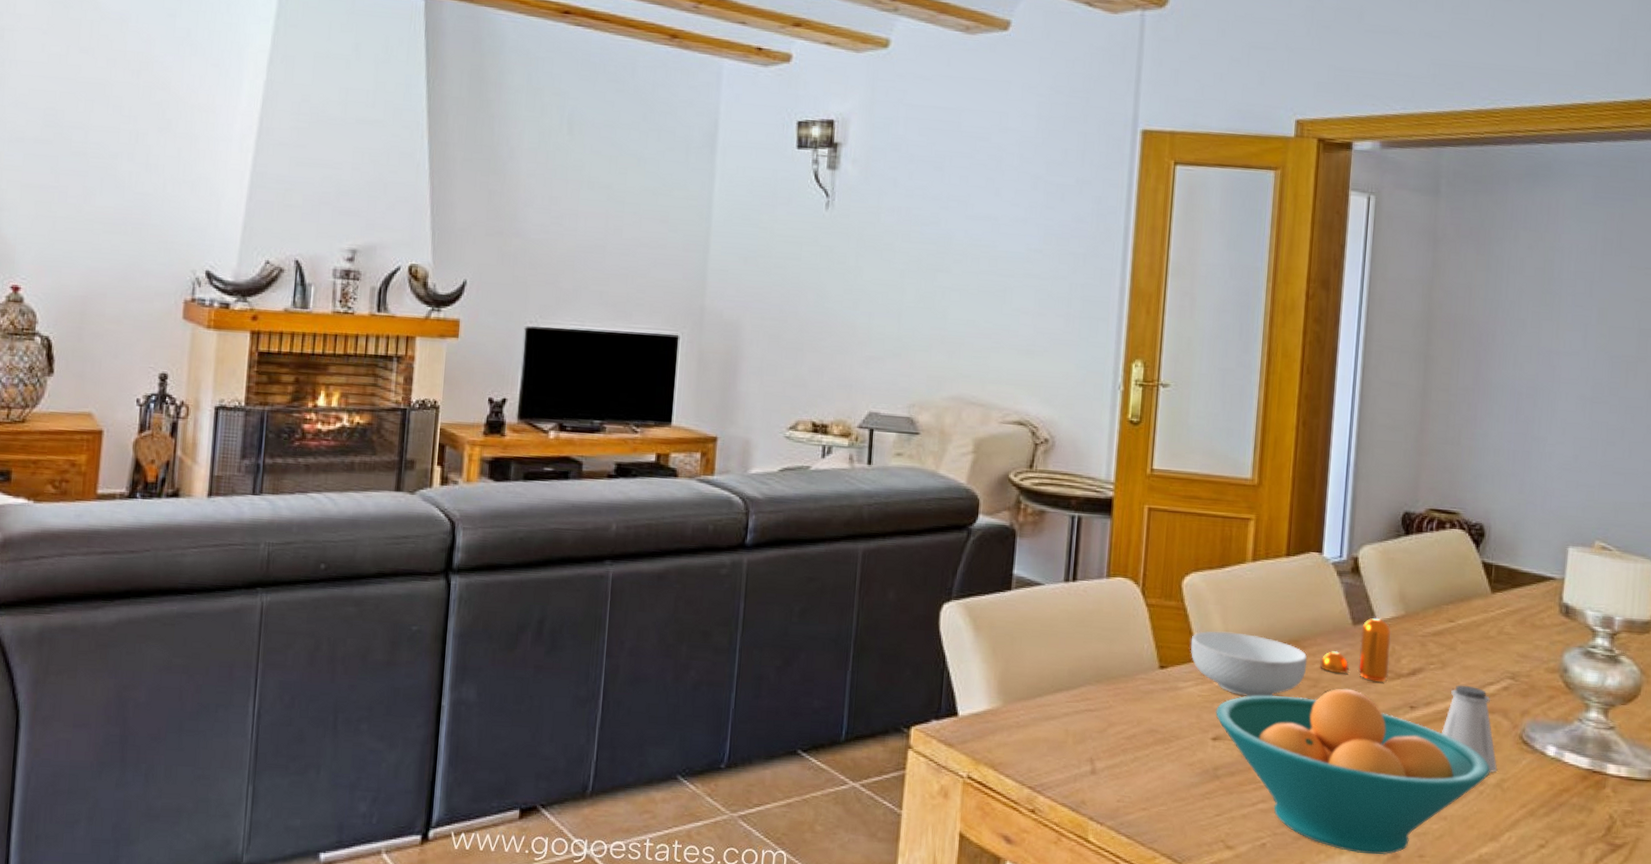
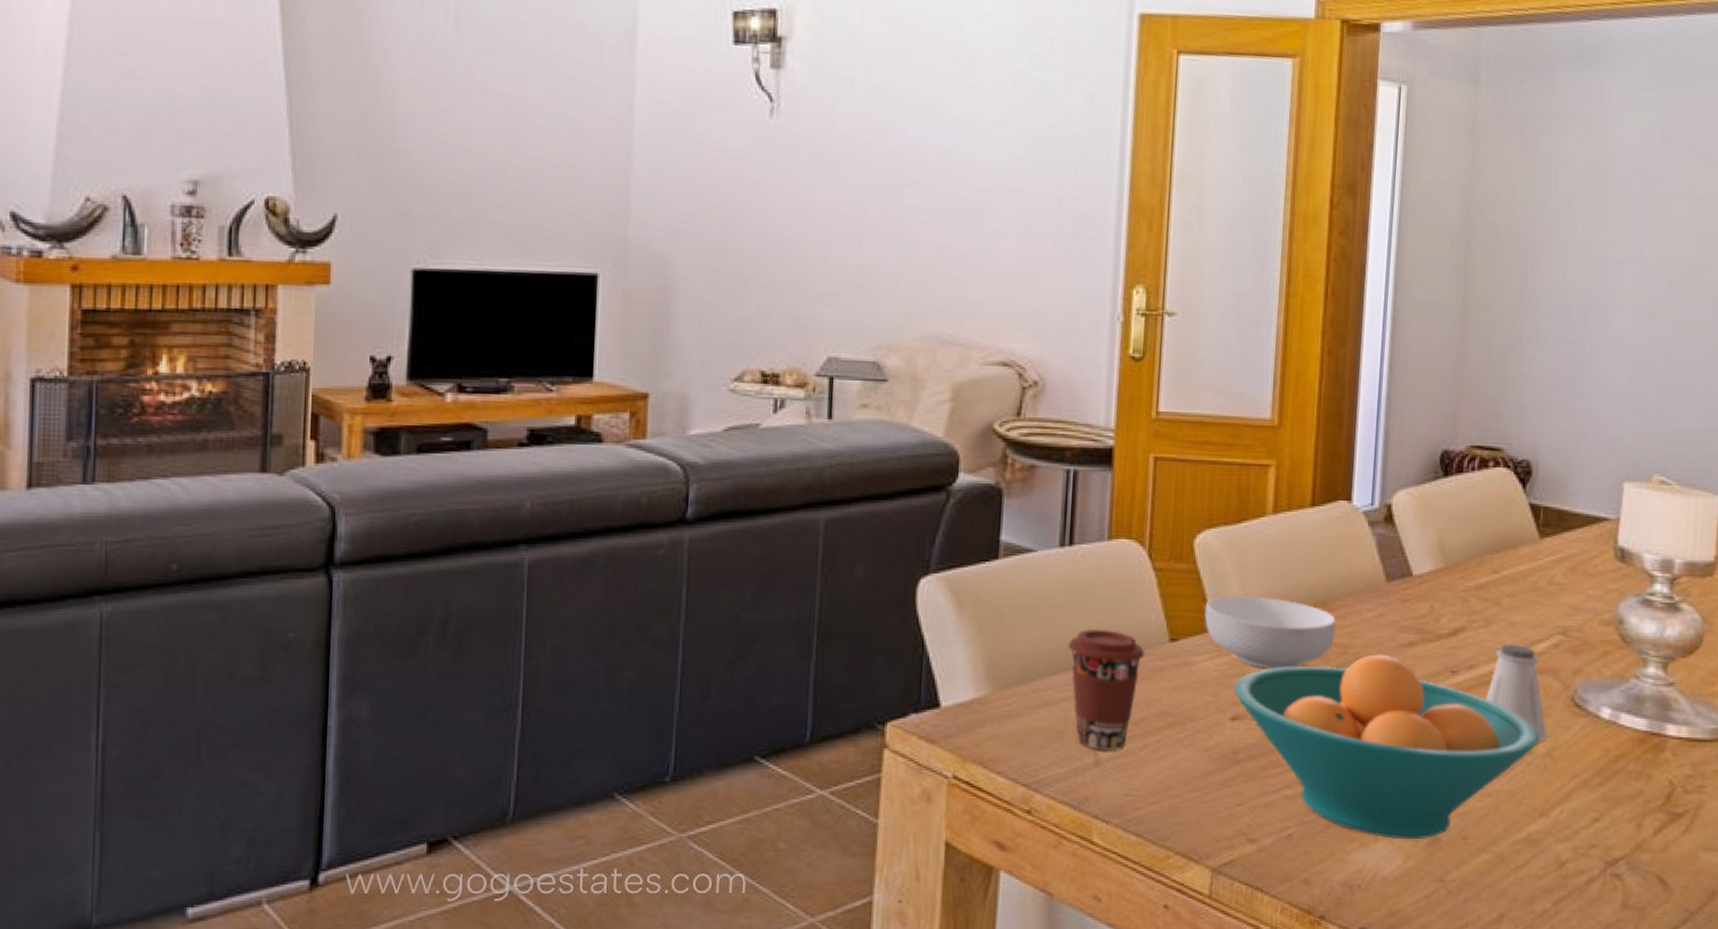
coffee cup: none [1070,654,1138,762] -> present [1068,628,1145,751]
pepper shaker: present [1319,617,1391,682] -> none [1349,572,1430,645]

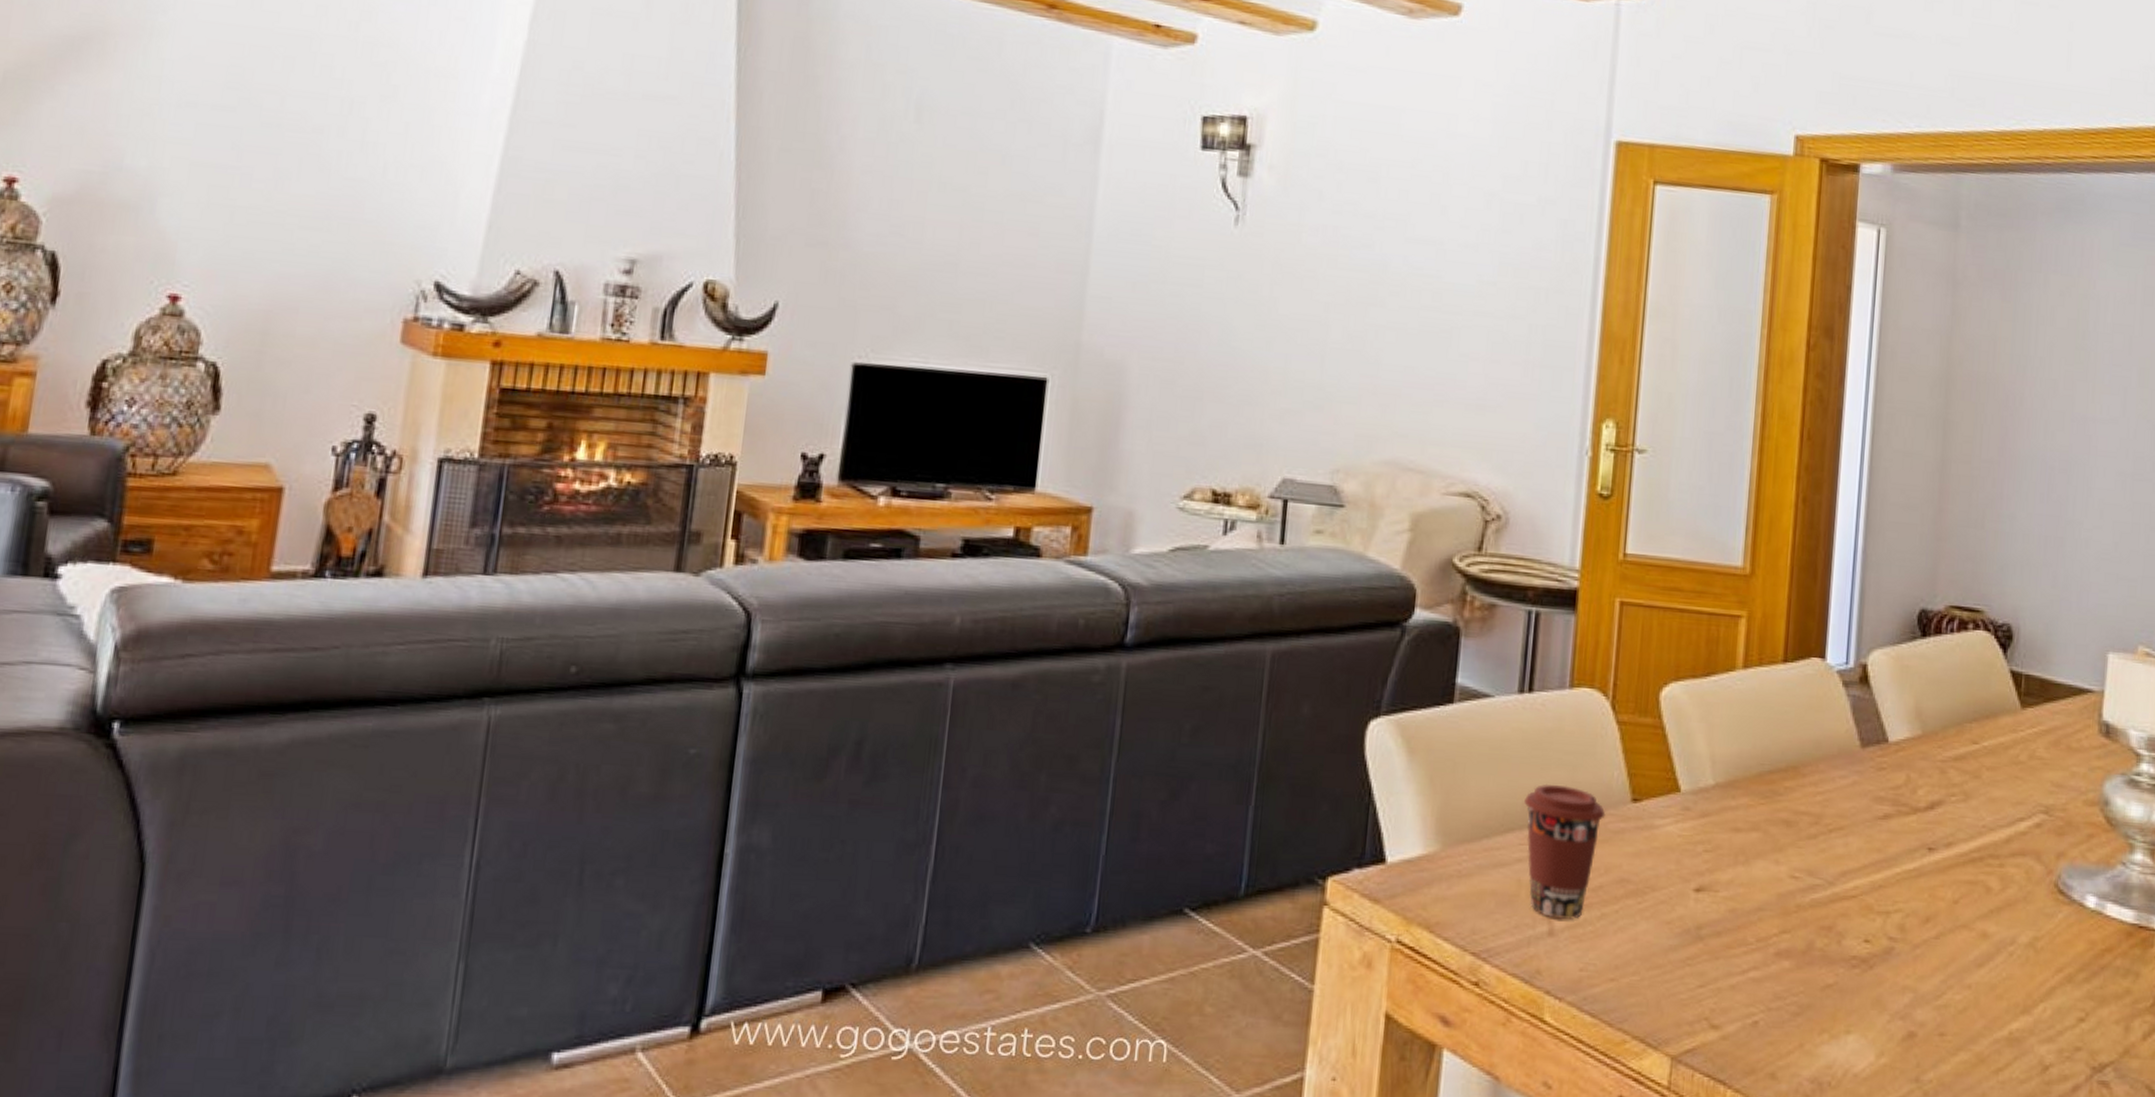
cereal bowl: present [1204,596,1336,669] -> none [1669,755,1808,837]
fruit bowl: present [1234,654,1540,840] -> none [1699,826,2021,1034]
saltshaker: present [1486,644,1548,741] -> none [1965,821,2030,929]

